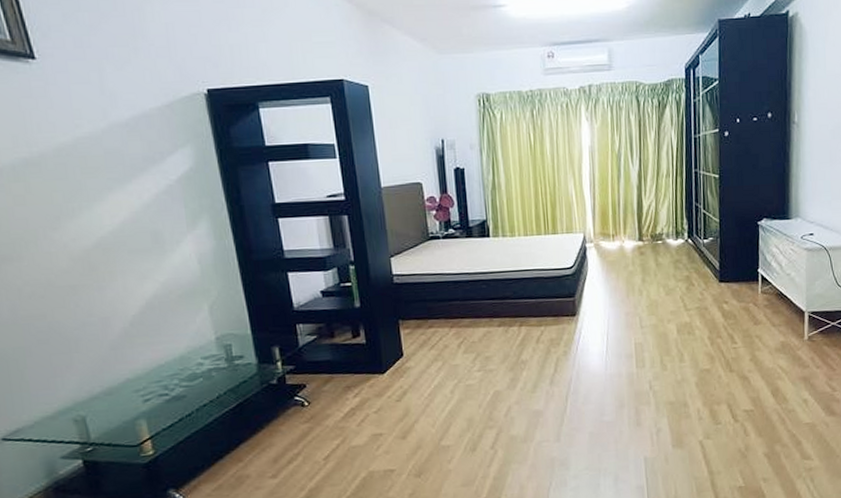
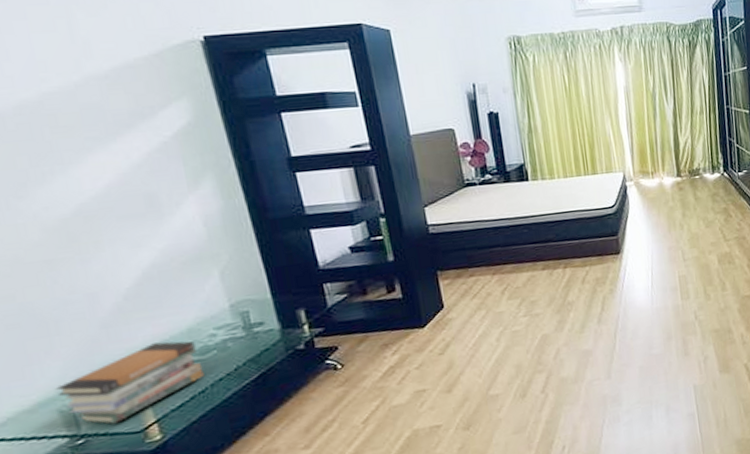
book stack: none [73,366,191,436] -> present [55,341,204,424]

